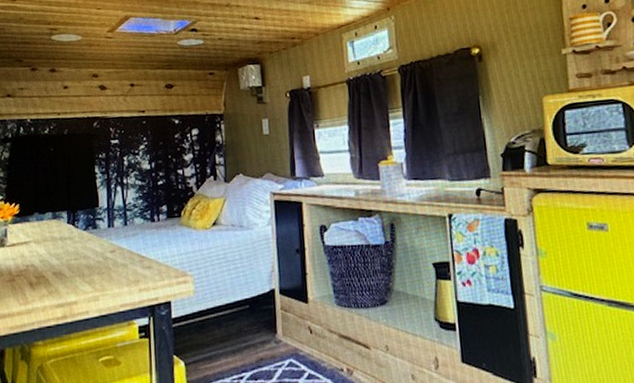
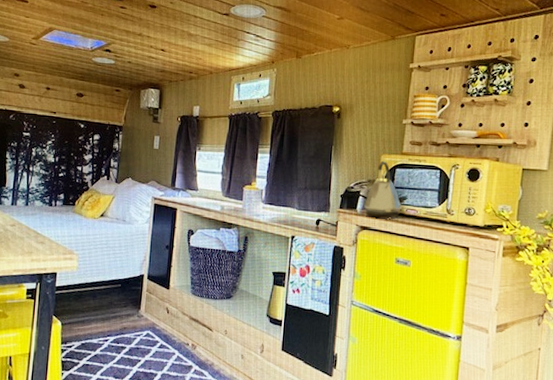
kettle: none [532,103,582,177] -> present [363,160,402,219]

